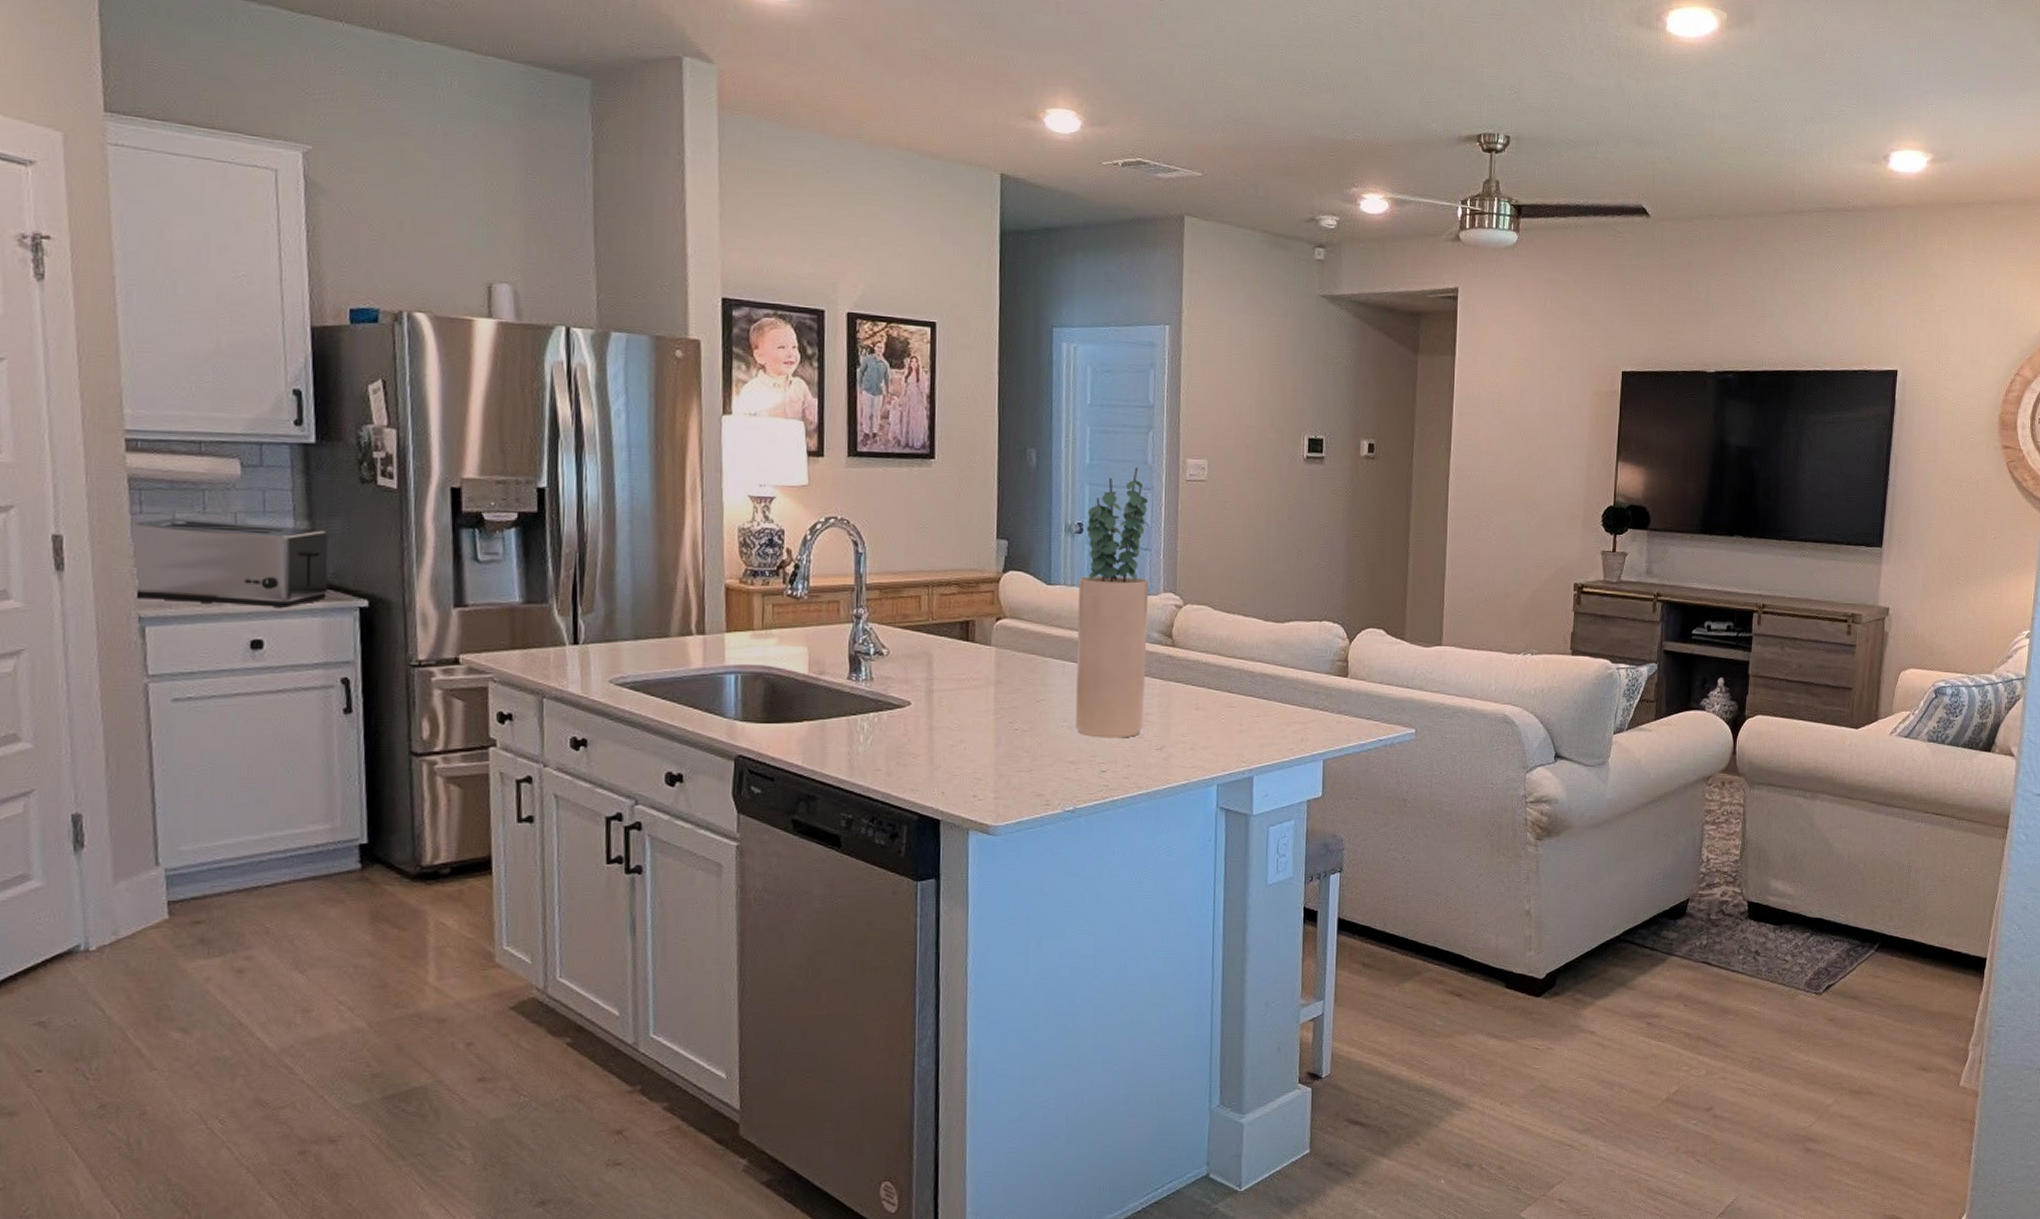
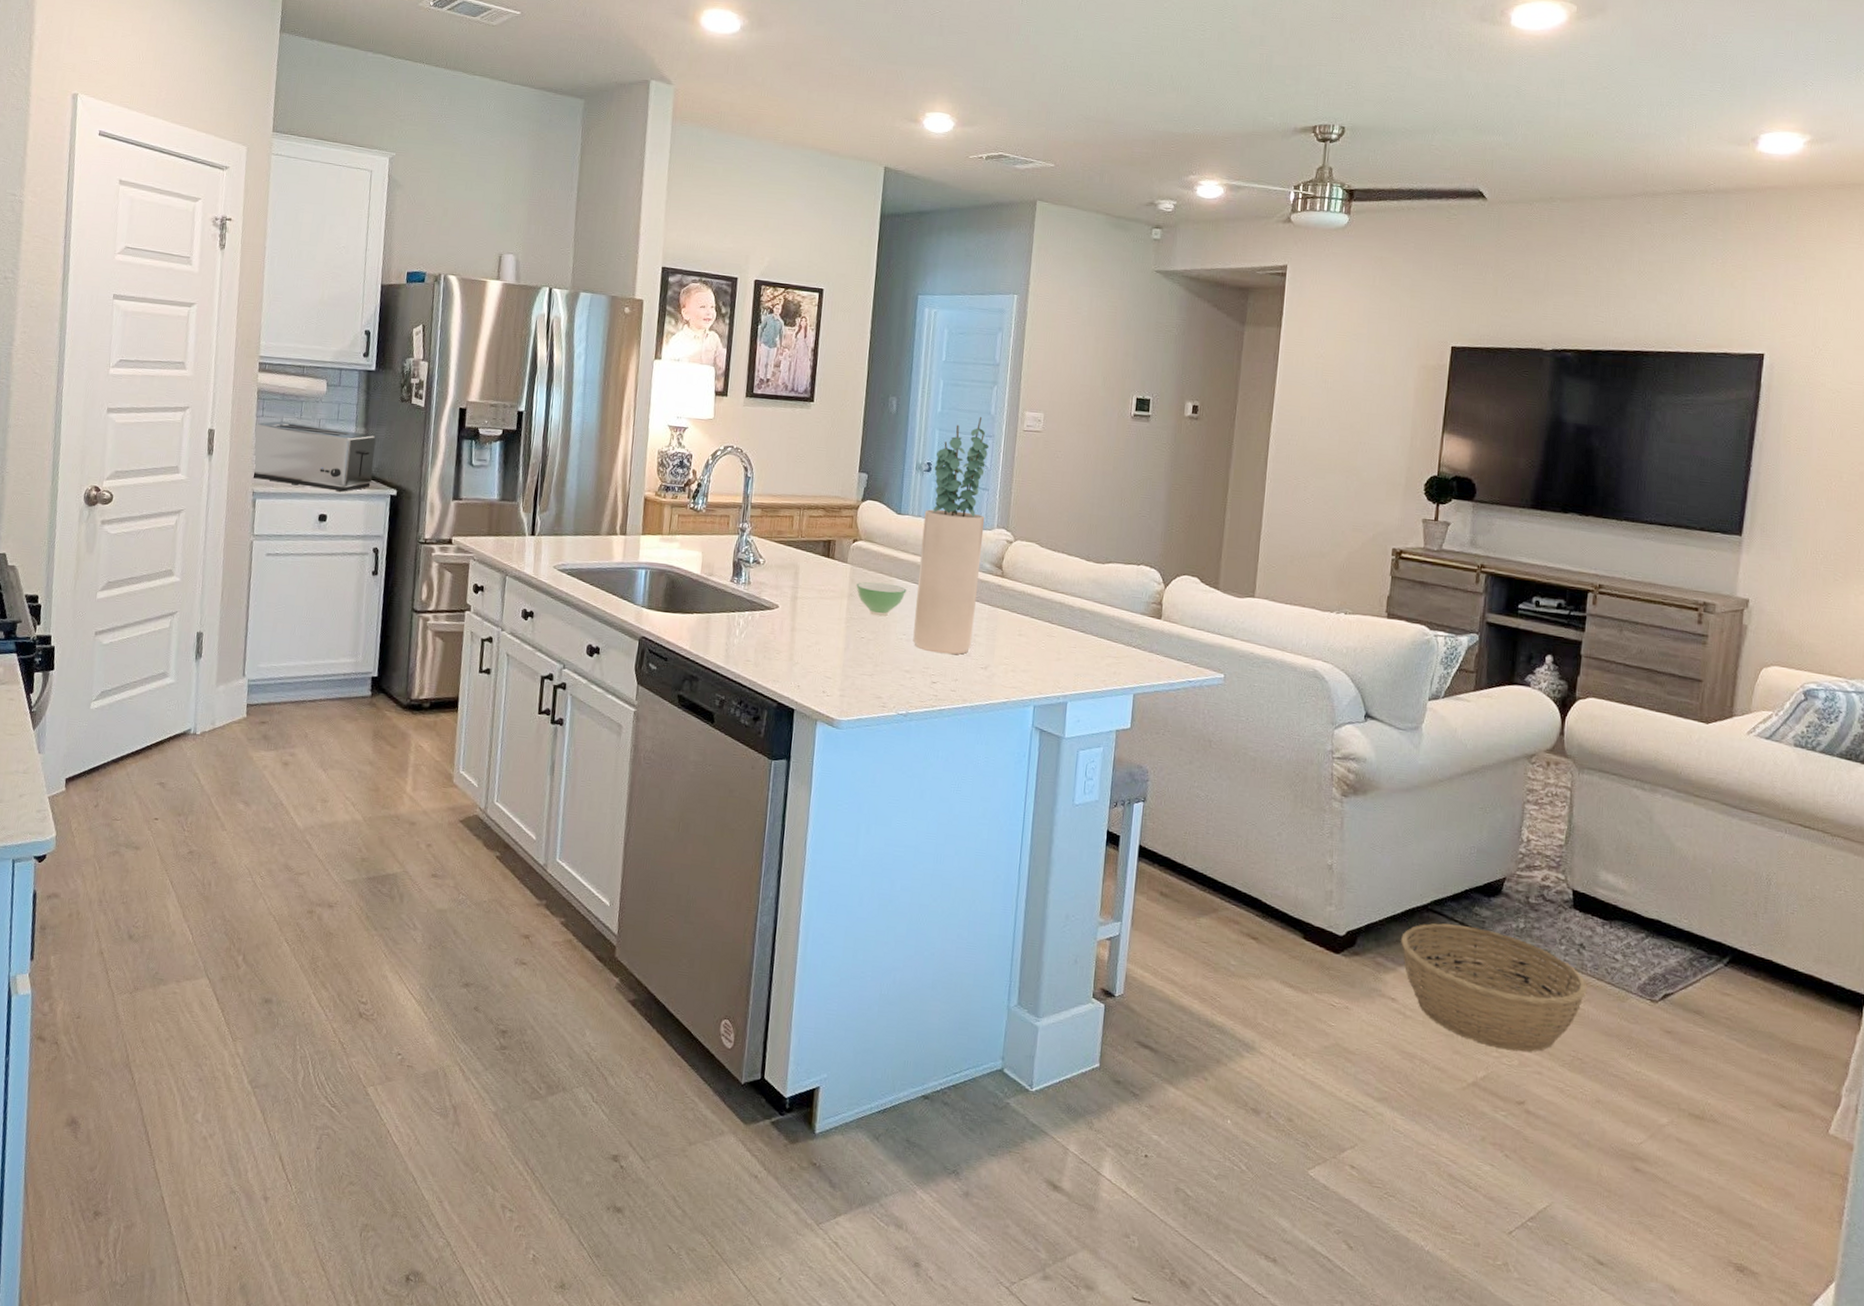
bowl: none [1004,664,1064,703] -> present [856,582,907,617]
basket: none [1597,950,1763,1063] -> present [1401,923,1587,1052]

